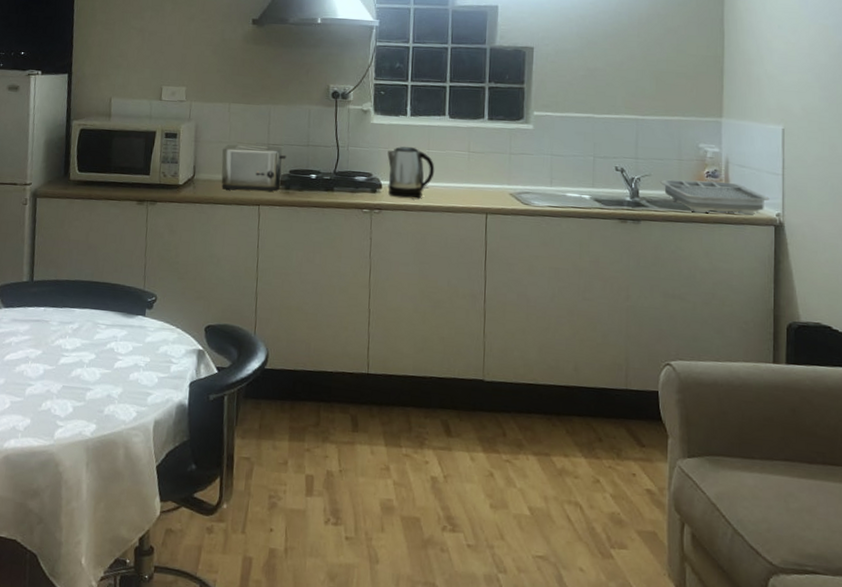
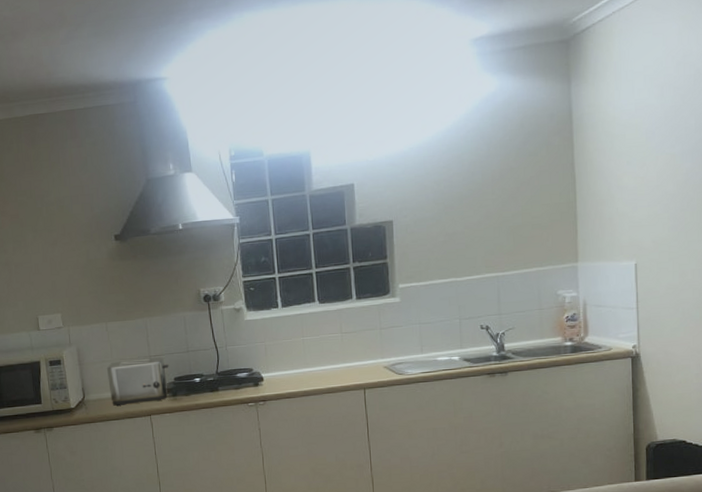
kettle: present [387,146,435,199] -> none [264,337,312,388]
dish rack: present [660,179,769,217] -> none [524,323,626,357]

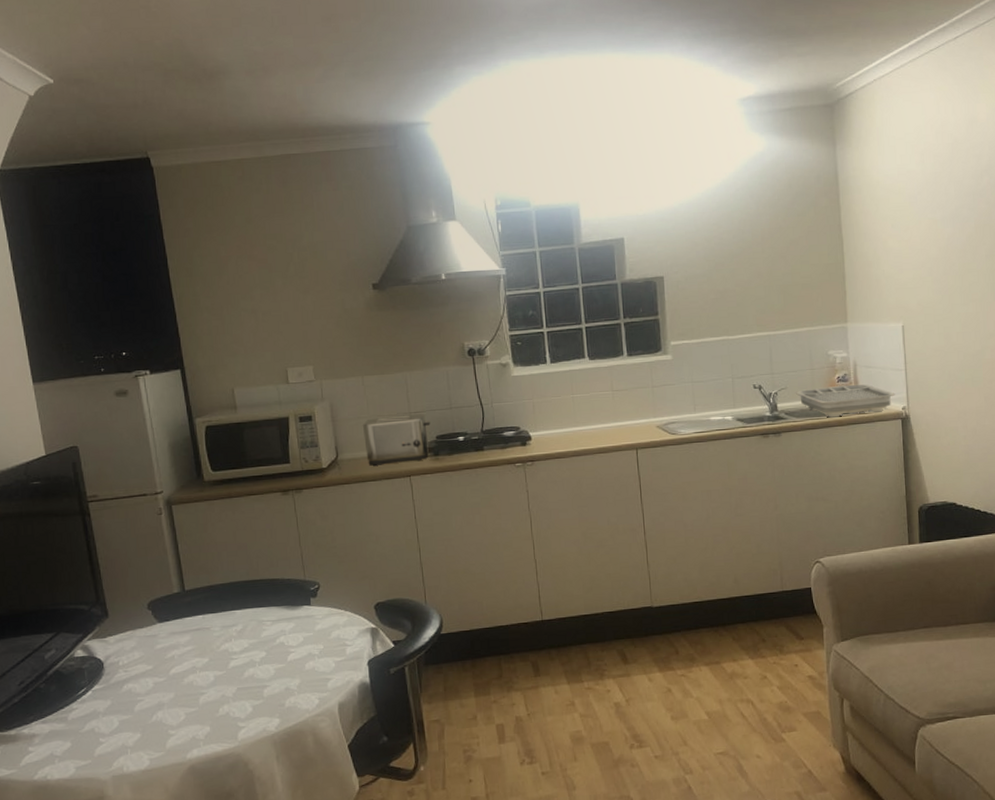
dish rack: none [524,323,626,357] -> present [796,384,895,418]

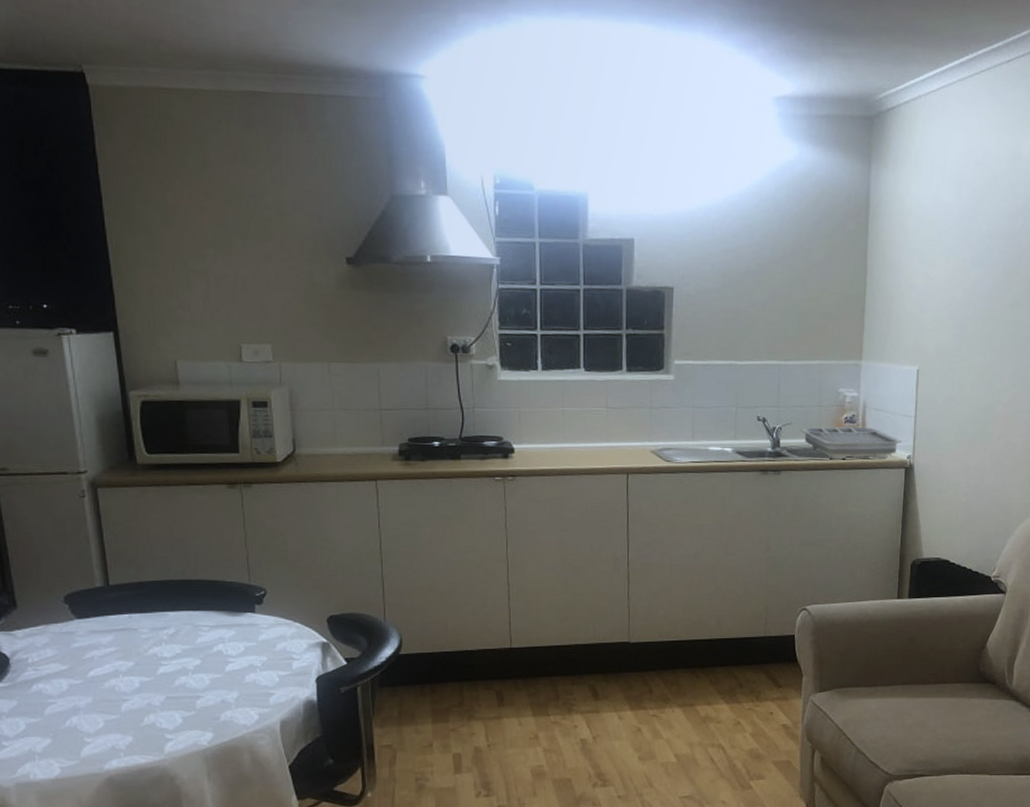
toaster: present [363,414,431,466] -> none [326,411,403,465]

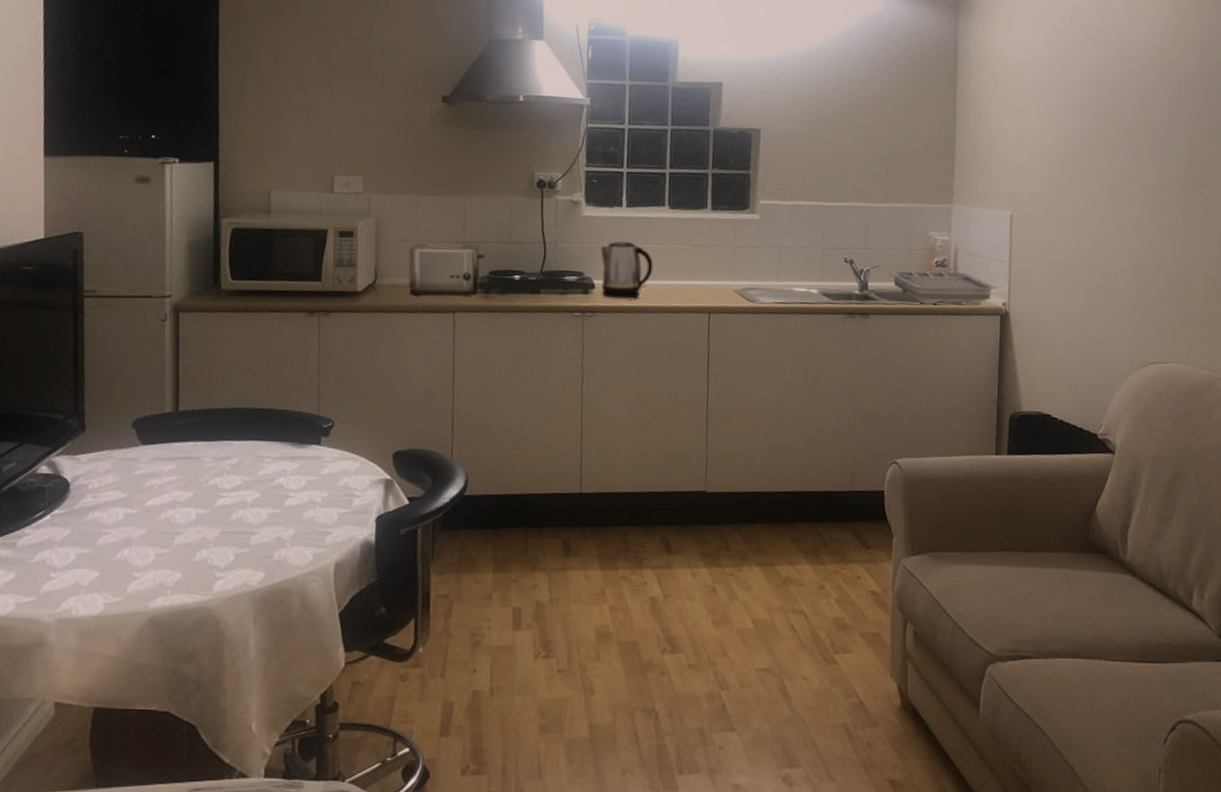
toaster: none [326,411,403,465] -> present [408,242,485,297]
kettle: none [518,404,571,463] -> present [601,240,654,300]

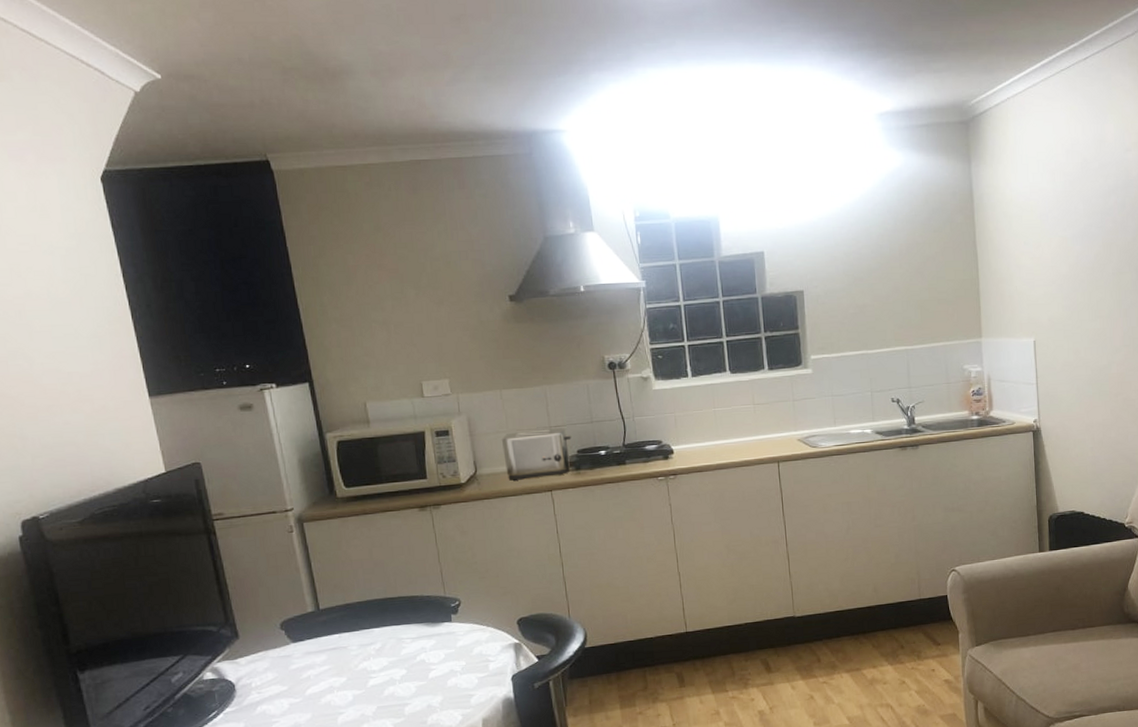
kettle: present [601,240,654,300] -> none [674,407,724,461]
dish rack: present [890,270,996,306] -> none [933,397,1027,431]

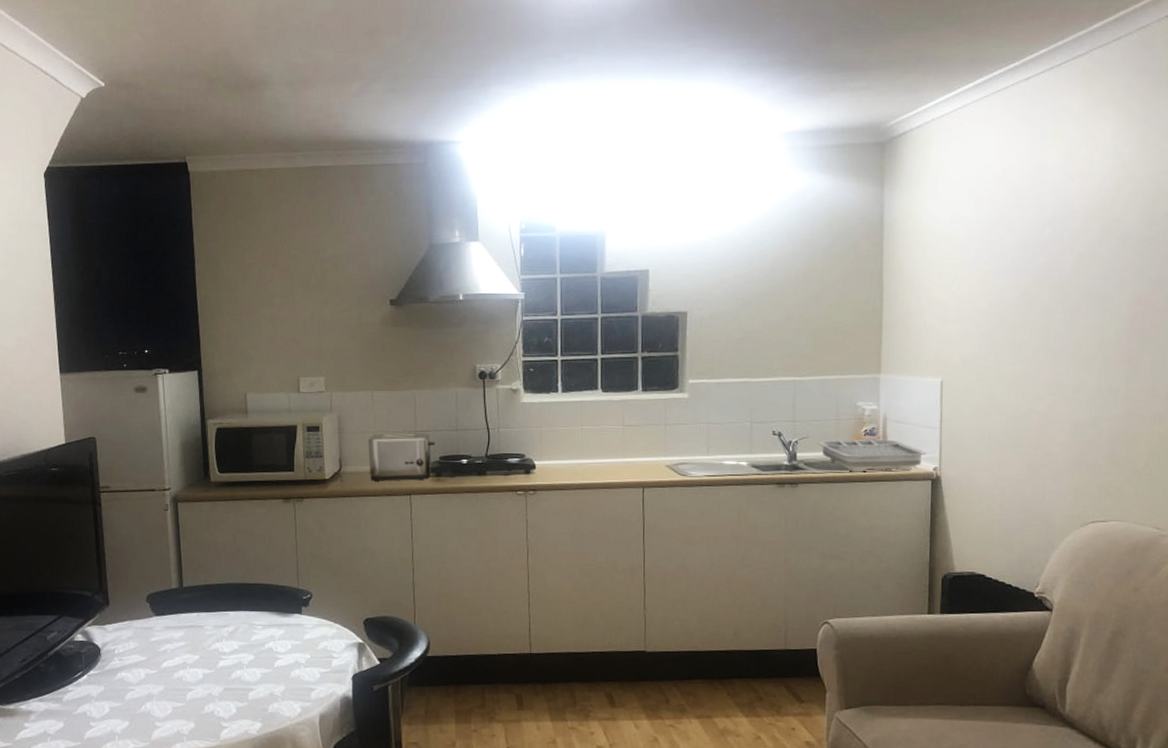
dish rack: none [933,397,1027,431] -> present [818,439,927,472]

